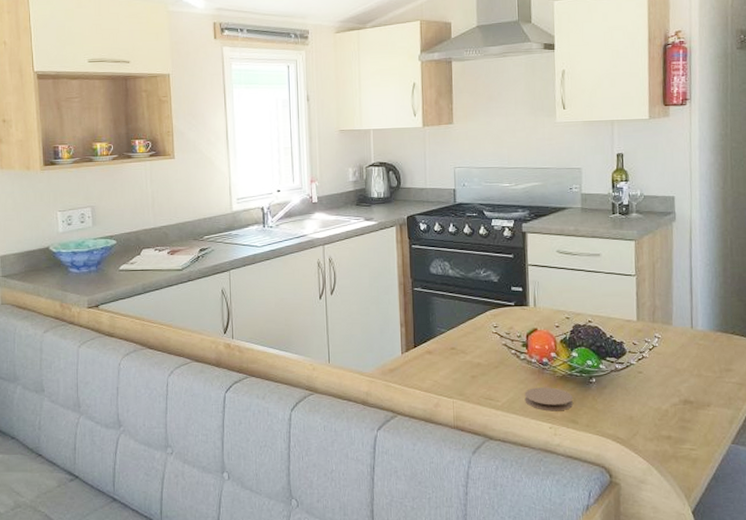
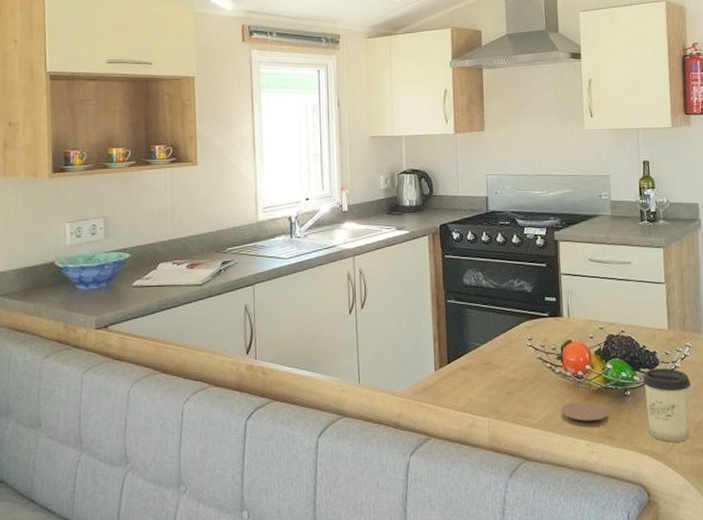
cup: none [608,357,658,429] -> present [642,368,691,443]

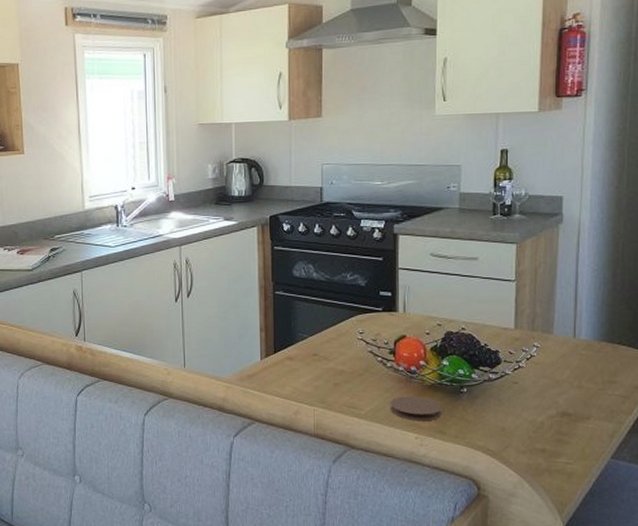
cup: present [642,368,691,443] -> none [481,367,535,441]

